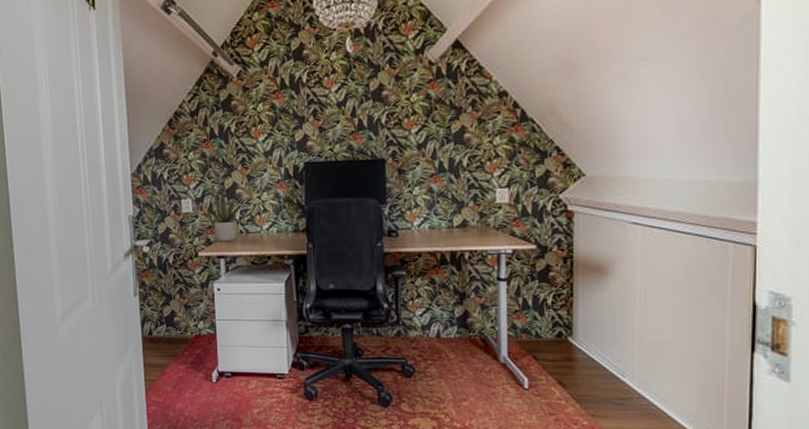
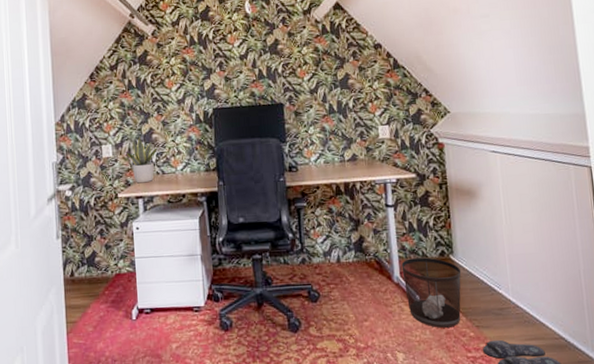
waste bin: none [510,338,580,414] -> present [401,257,461,328]

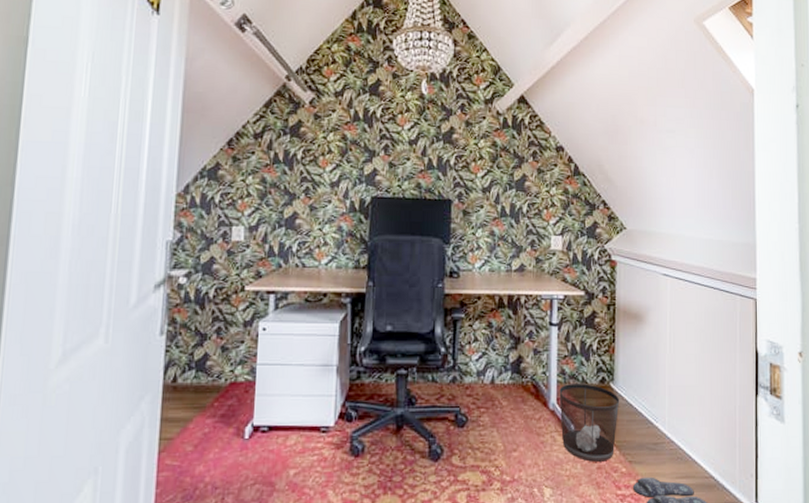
potted plant: present [126,136,159,184] -> none [261,219,302,276]

